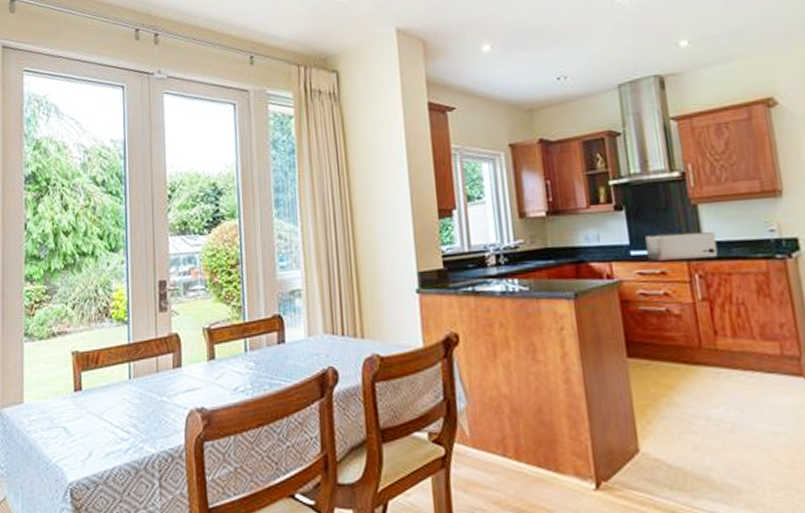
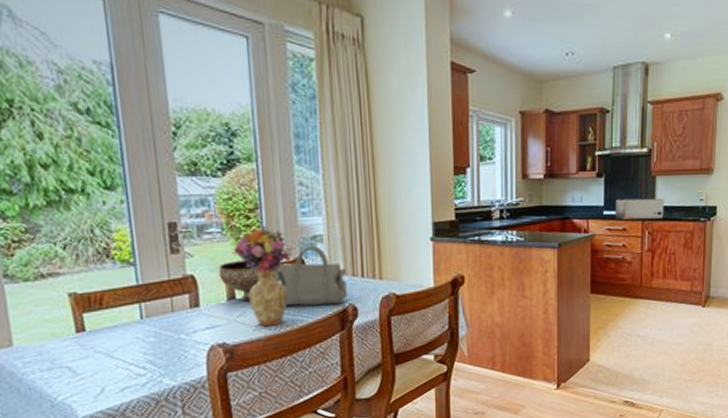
bowl: none [201,317,262,362] -> present [218,259,283,301]
flower arrangement: none [213,276,274,391] -> present [231,220,296,327]
shoulder bag: none [253,300,328,368] -> present [274,244,348,306]

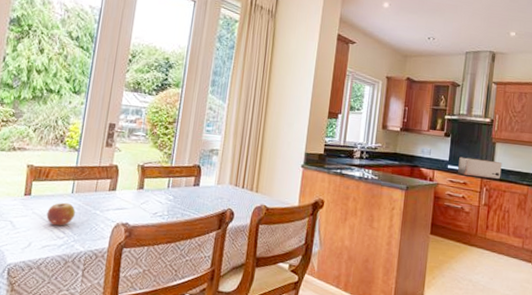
fruit: none [114,331,153,362] -> present [46,202,75,226]
bowl: present [218,259,283,301] -> none [136,159,184,193]
flower arrangement: present [231,220,296,327] -> none [149,132,196,216]
shoulder bag: present [274,244,348,306] -> none [176,156,232,207]

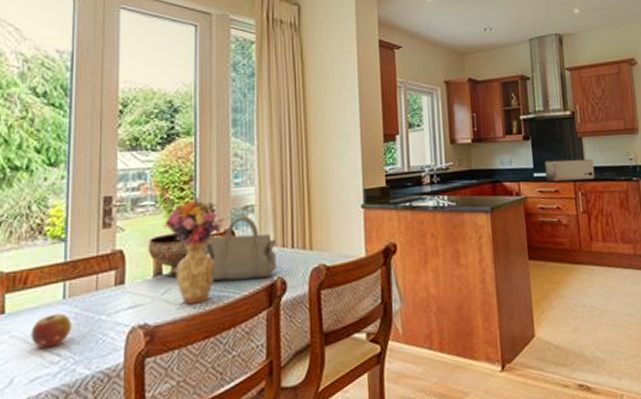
bowl: none [136,159,184,193] -> present [148,232,213,277]
flower arrangement: none [149,132,196,216] -> present [163,192,227,305]
shoulder bag: none [176,156,232,207] -> present [203,215,278,281]

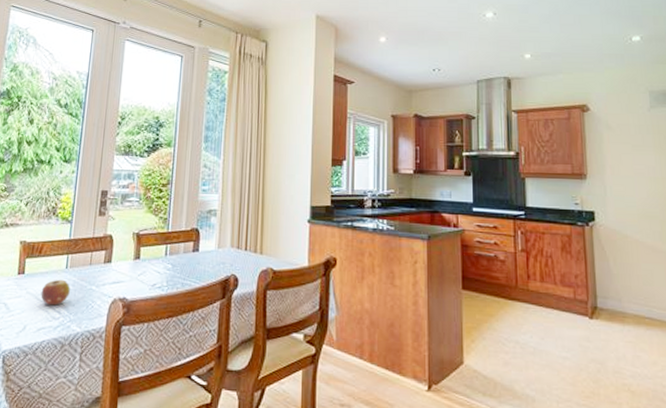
bowl: present [148,232,213,277] -> none [131,225,182,262]
flower arrangement: present [163,192,227,305] -> none [144,194,194,287]
shoulder bag: present [203,215,278,281] -> none [173,217,233,273]
toaster: present [545,158,595,184] -> none [485,197,537,222]

